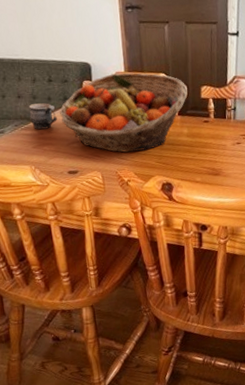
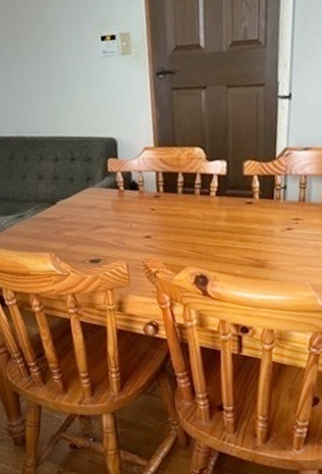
mug: present [28,103,57,130] -> none [50,184,79,214]
fruit basket: present [60,72,188,153] -> none [82,147,227,240]

